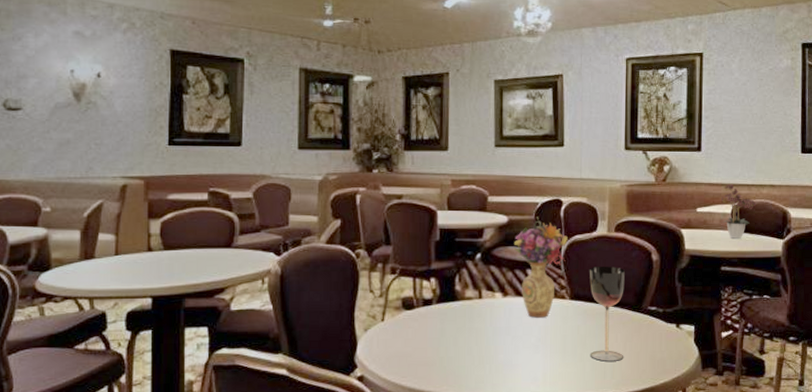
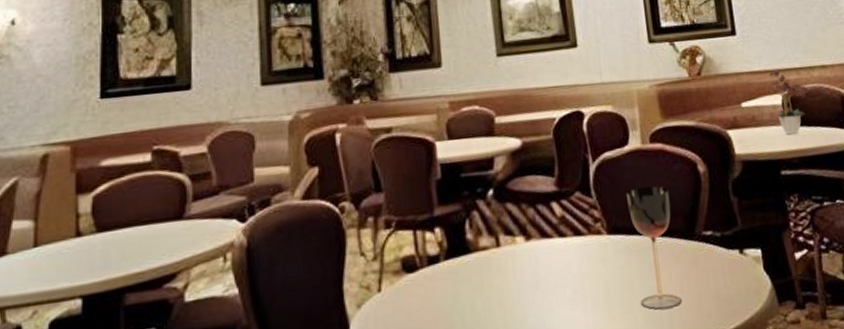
flower arrangement: present [513,217,568,318] -> none [531,135,596,263]

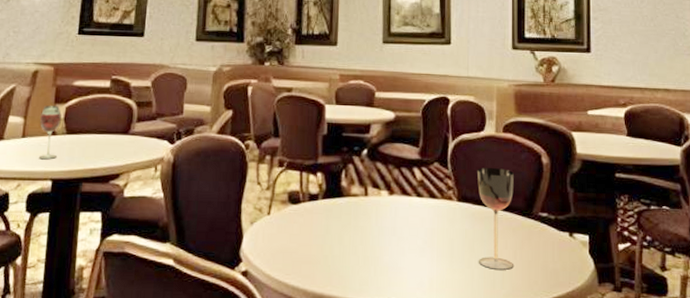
wineglass: none [56,197,87,273] -> present [39,106,62,160]
flower arrangement: present [767,70,809,136] -> none [613,87,651,145]

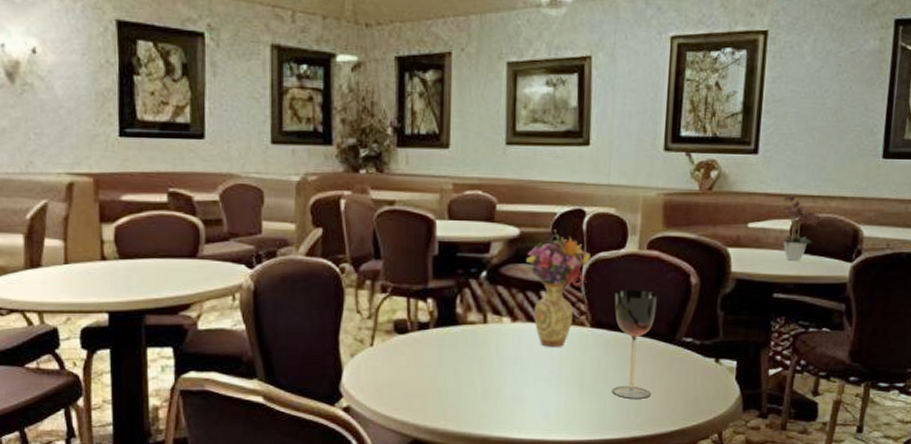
wineglass: present [39,106,62,160] -> none [83,225,111,289]
flower arrangement: none [400,114,455,219] -> present [525,230,590,347]
flower arrangement: none [613,87,651,145] -> present [779,195,822,262]

